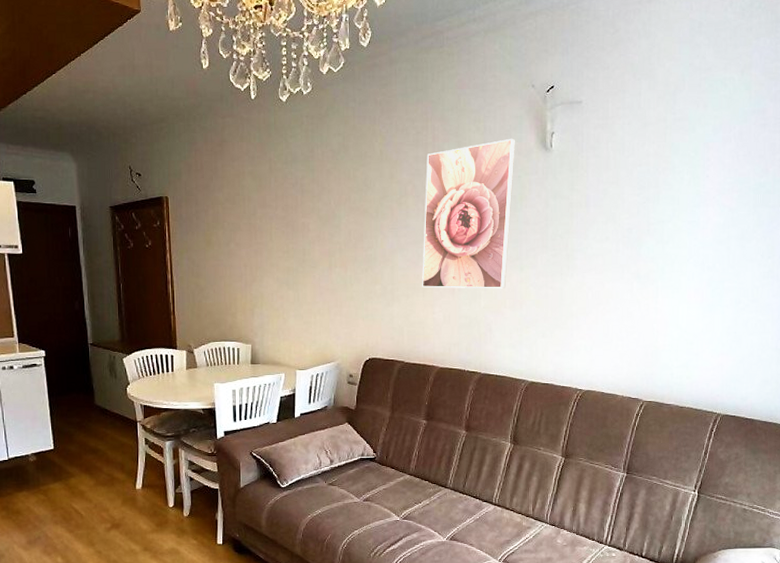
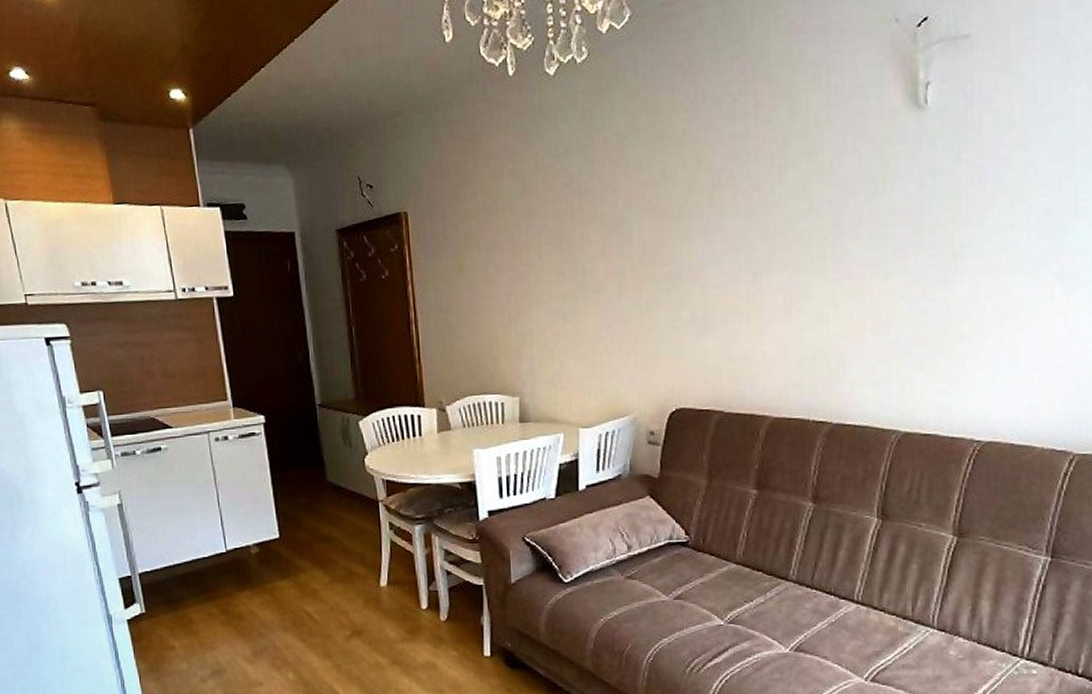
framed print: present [422,138,516,289] -> none [745,96,874,310]

